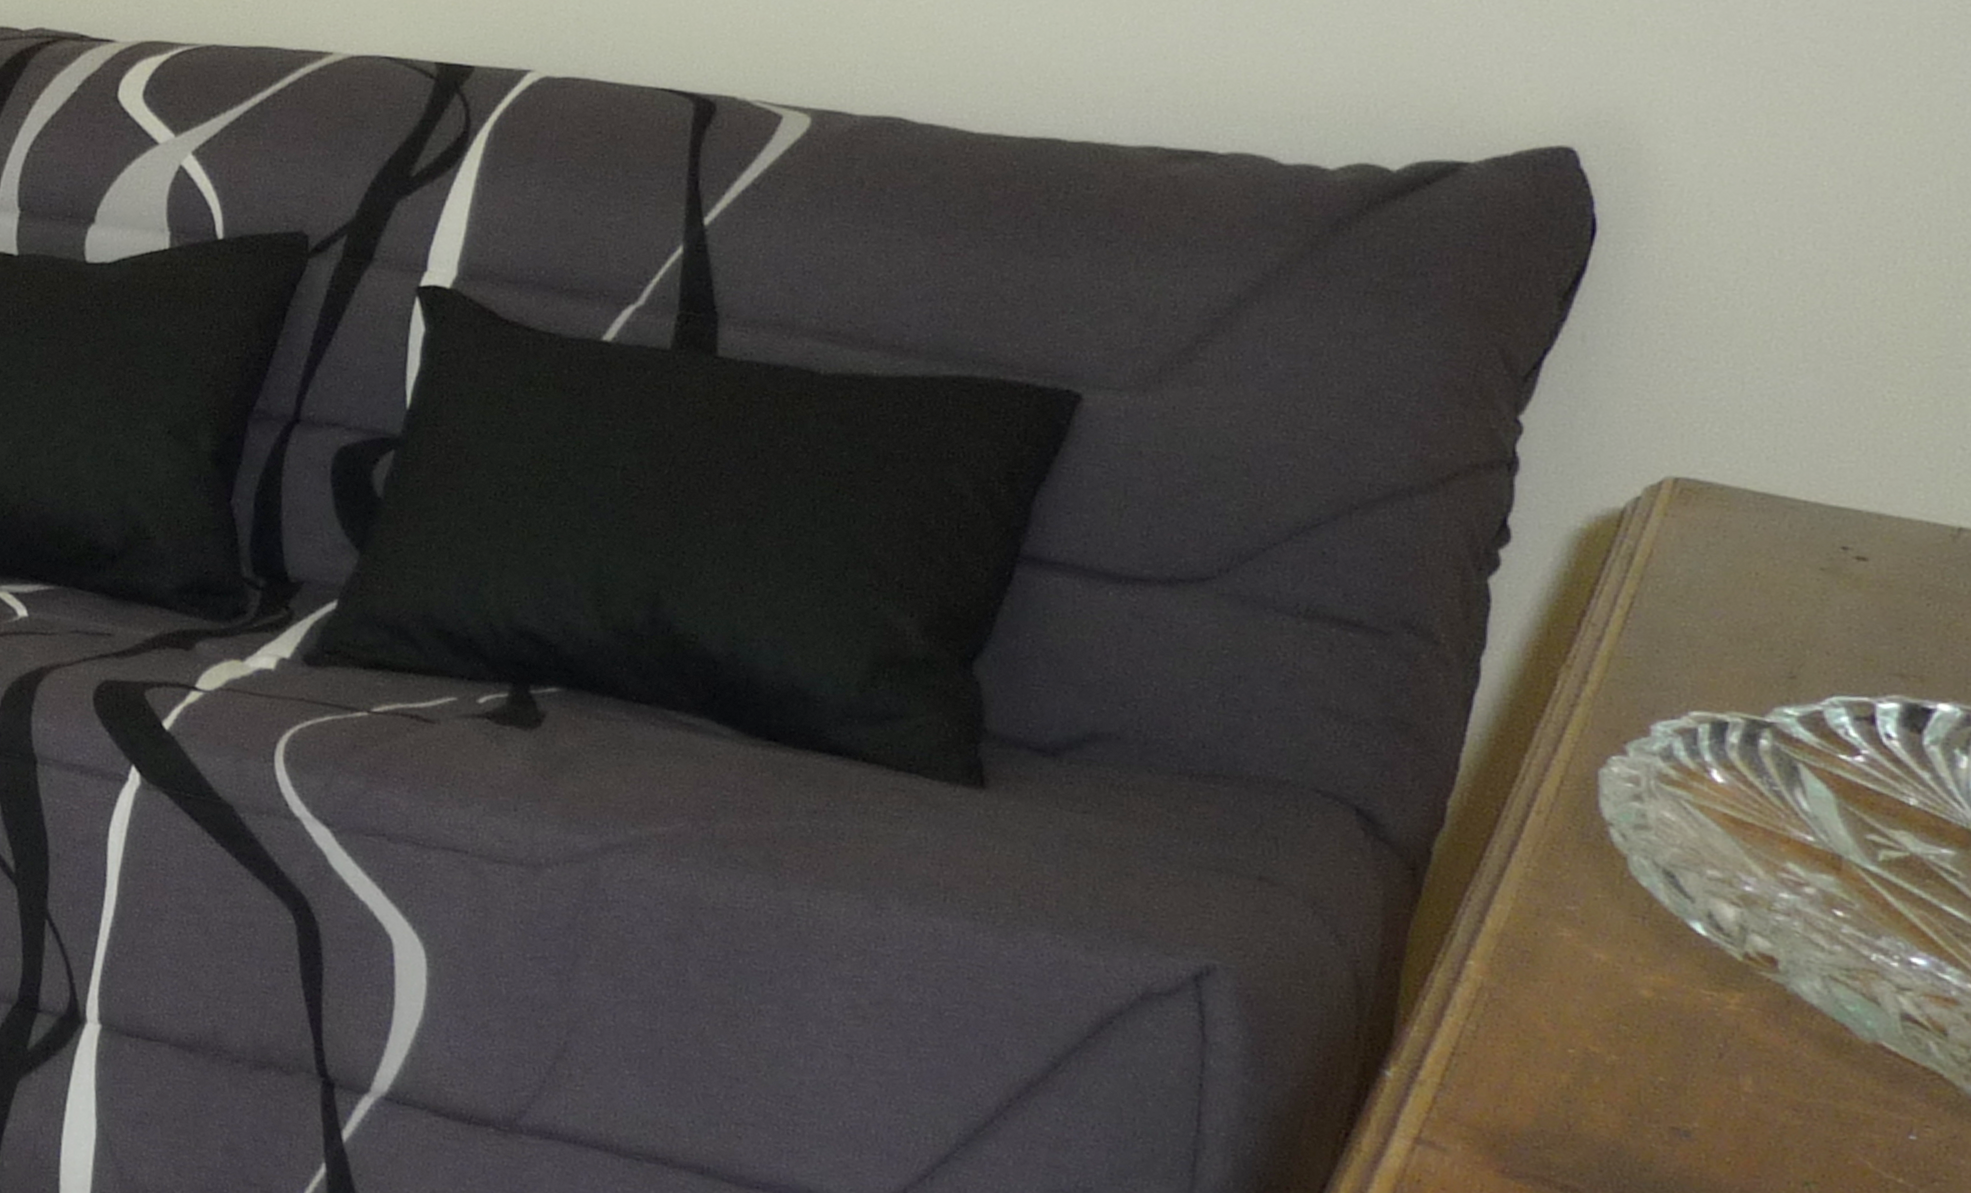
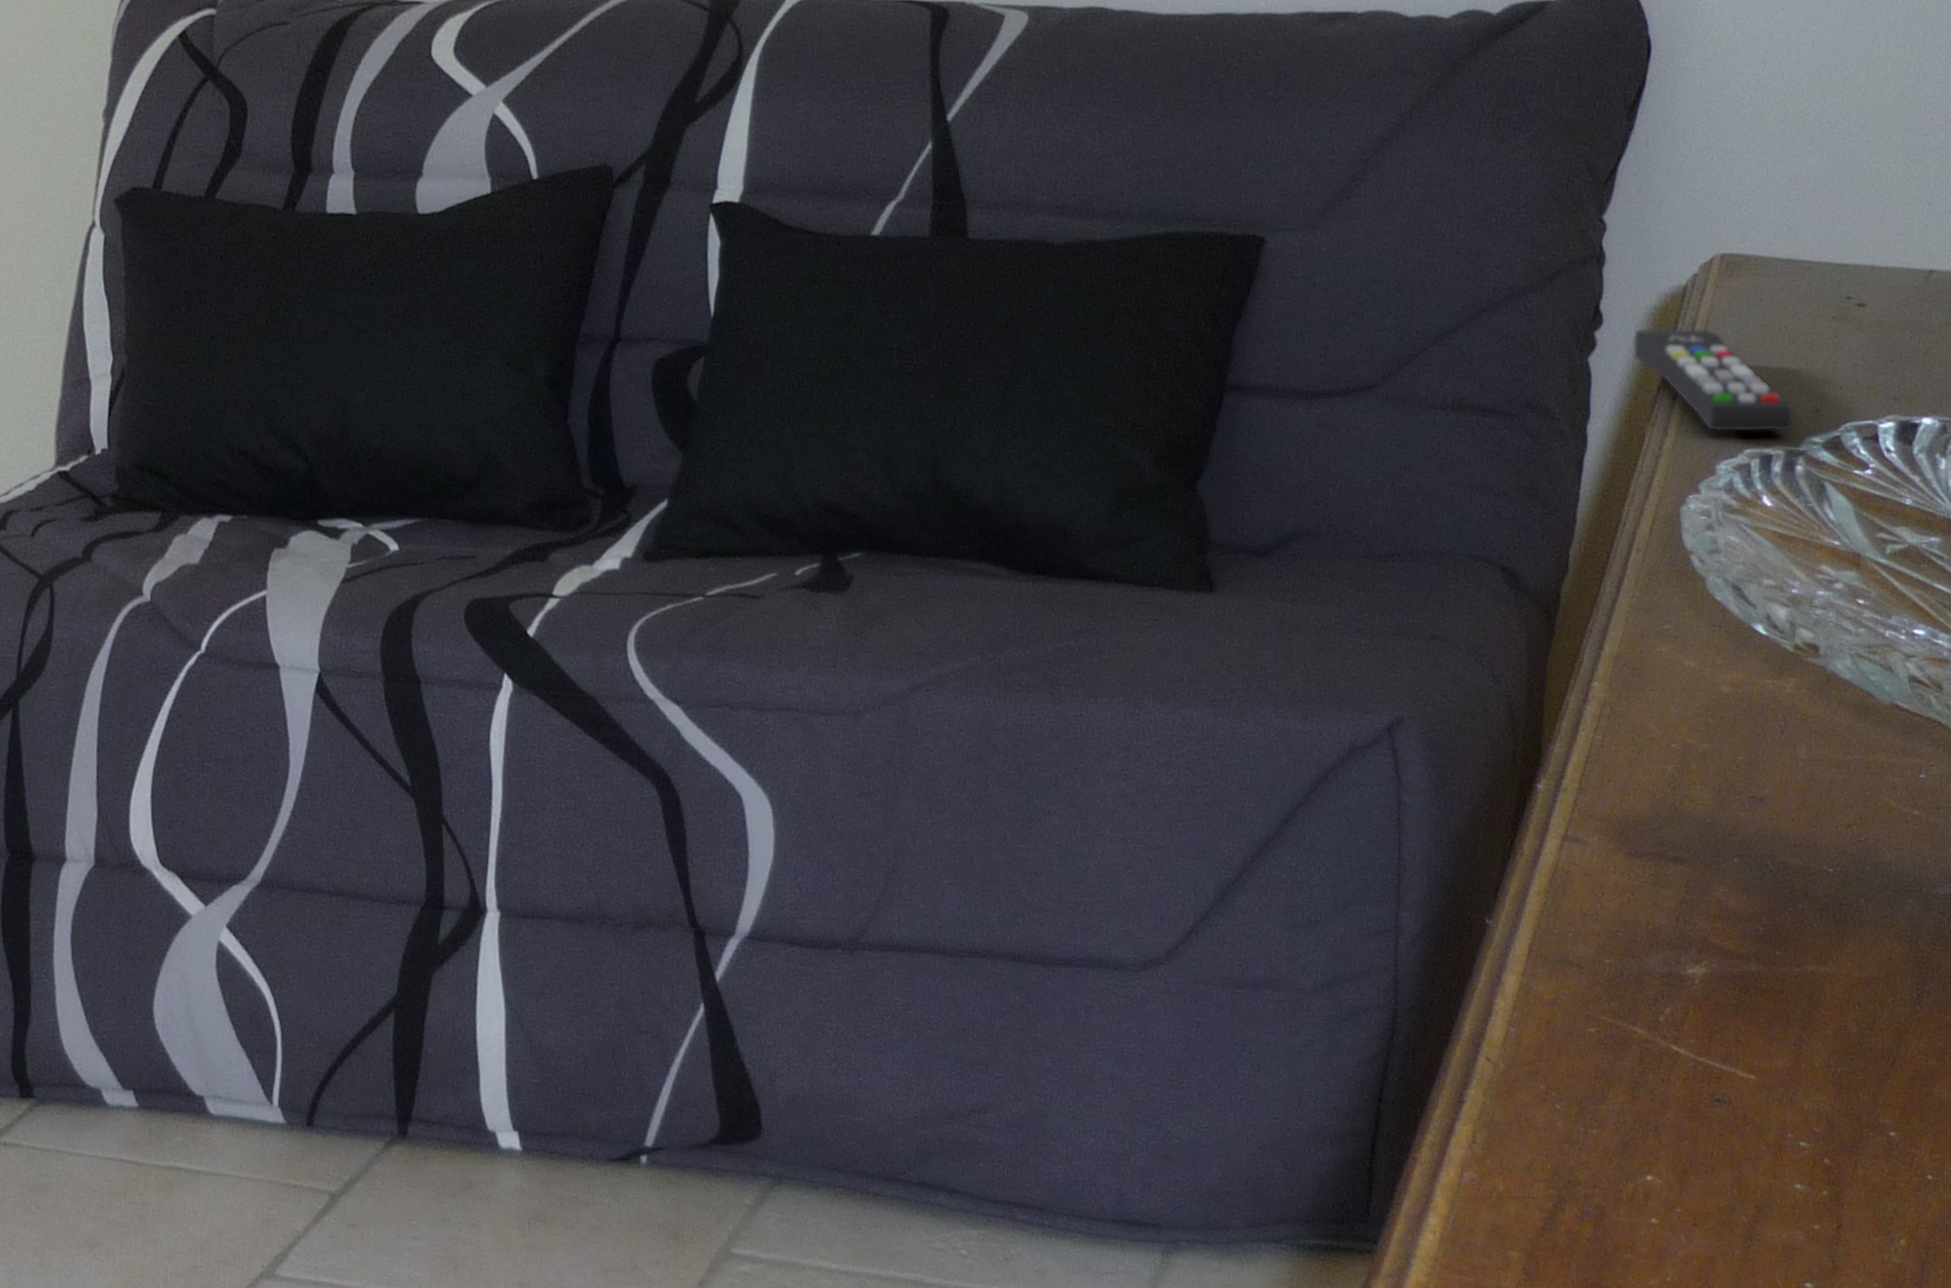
remote control: none [1547,551,1763,698] -> present [1633,328,1795,433]

